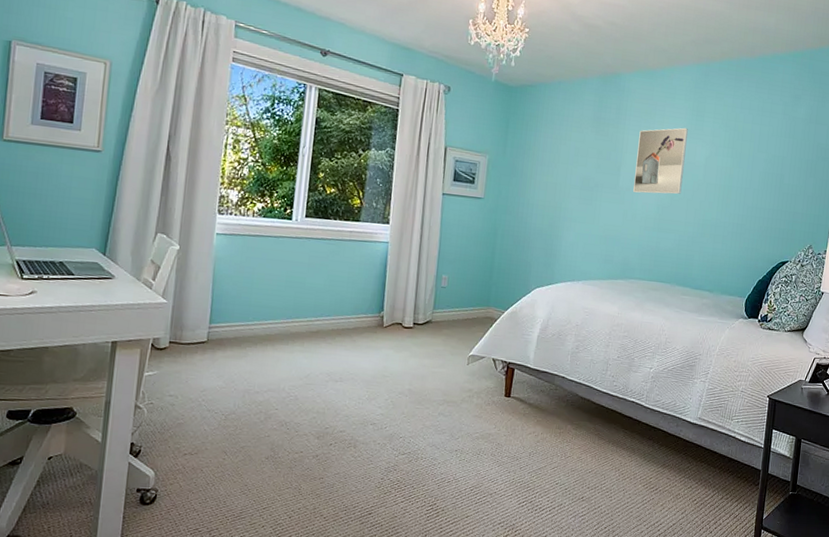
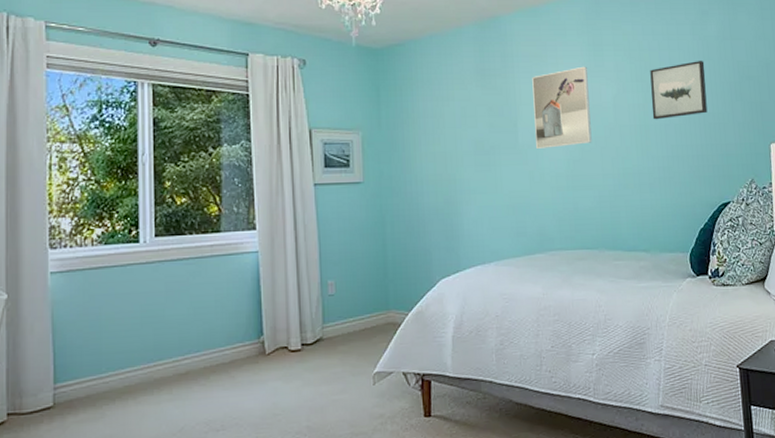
wall art: none [736,137,789,184] -> present [650,60,708,120]

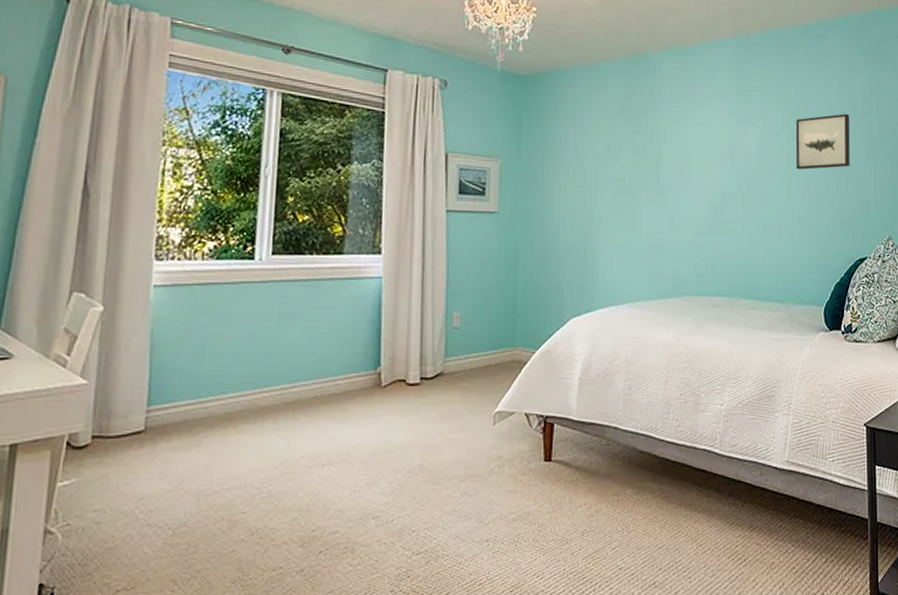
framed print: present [532,66,592,149] -> none [678,110,735,191]

